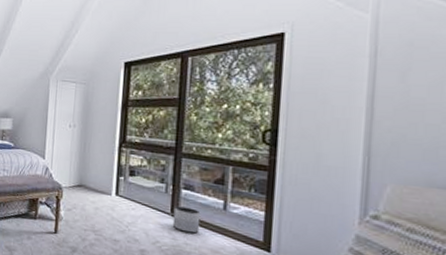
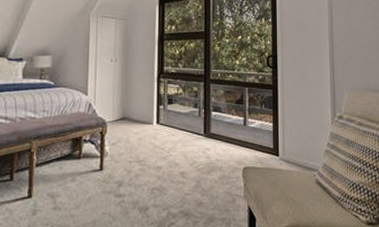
planter: present [172,206,201,234] -> none [206,127,227,150]

